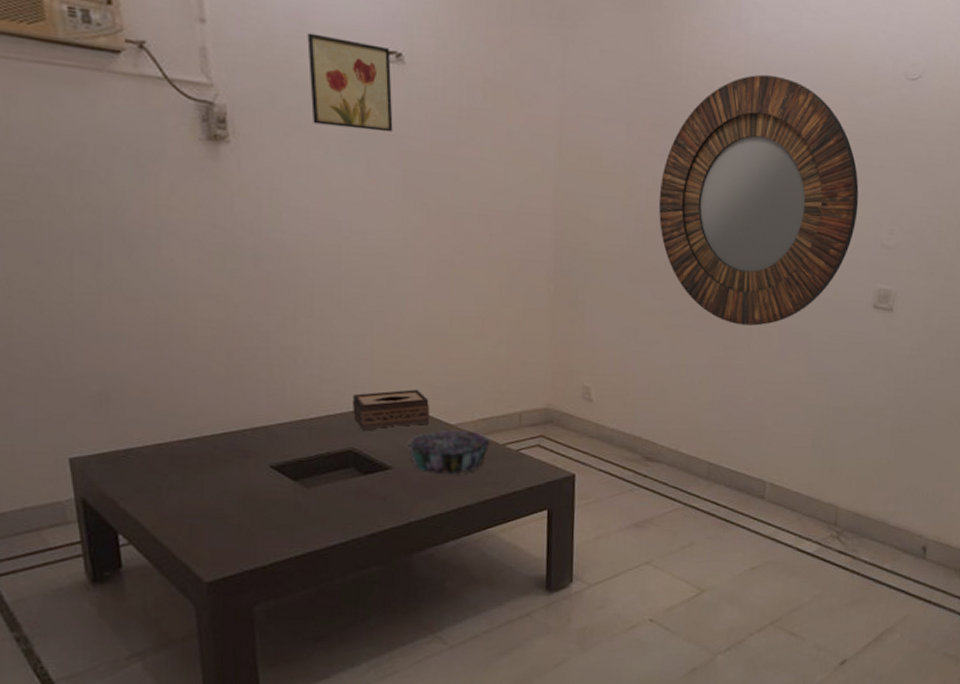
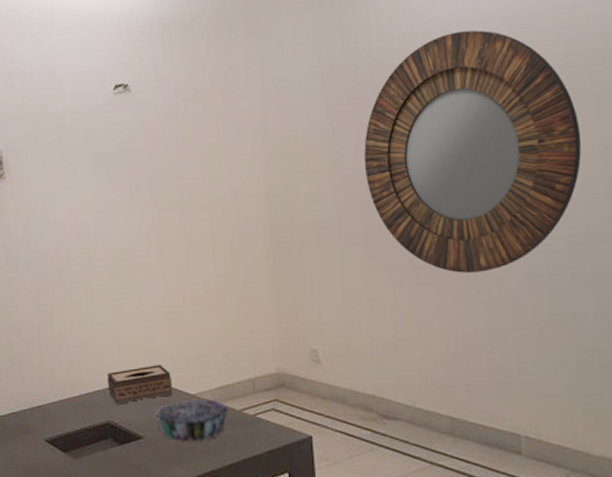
wall art: present [307,32,393,133] -> none [57,82,125,153]

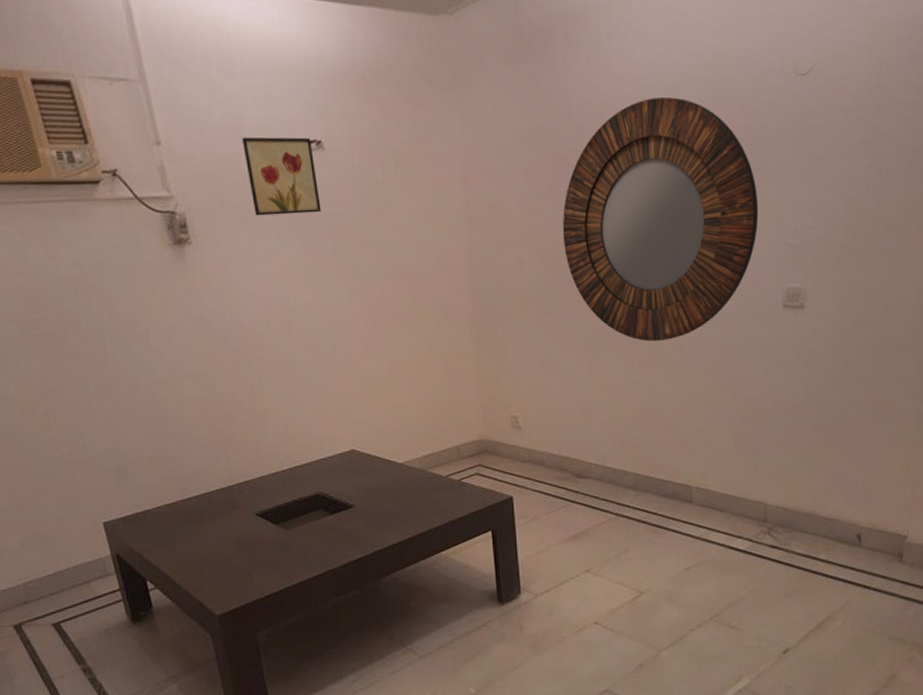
wall art: none [57,82,125,153] -> present [242,136,321,216]
tissue box: present [106,365,173,405] -> none [314,436,382,477]
decorative bowl: present [153,400,228,442] -> none [362,467,435,508]

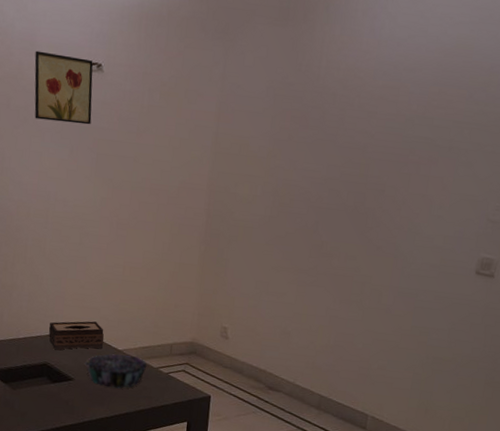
tissue box: none [314,436,382,477] -> present [48,321,104,351]
decorative bowl: none [362,467,435,508] -> present [84,354,147,389]
home mirror: present [562,96,759,341] -> none [292,73,470,285]

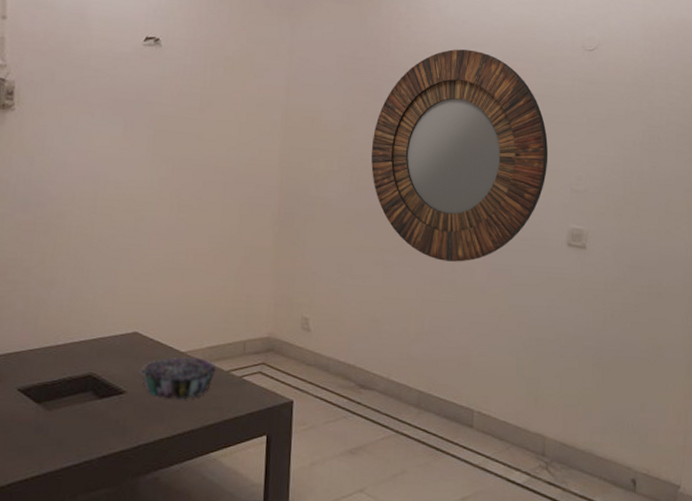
wall art: present [34,50,93,125] -> none [83,24,150,100]
tissue box: present [48,321,104,351] -> none [95,319,164,357]
home mirror: none [292,73,470,285] -> present [371,49,549,262]

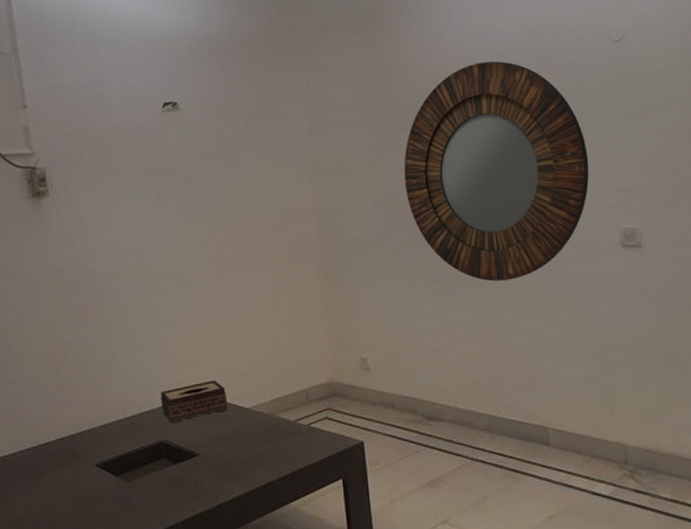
tissue box: none [95,319,164,357] -> present [160,380,228,423]
decorative bowl: present [139,358,216,400] -> none [208,412,283,456]

